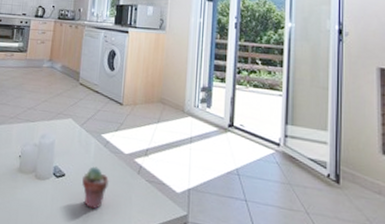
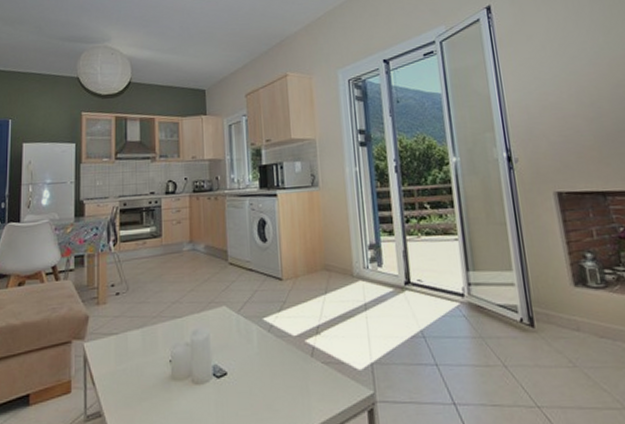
potted succulent: present [82,166,109,209] -> none [248,357,279,407]

